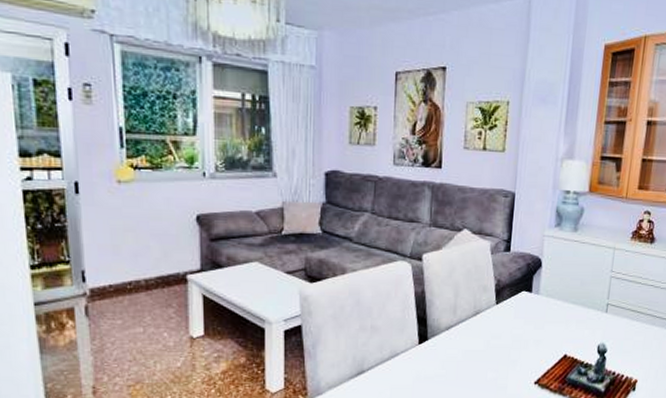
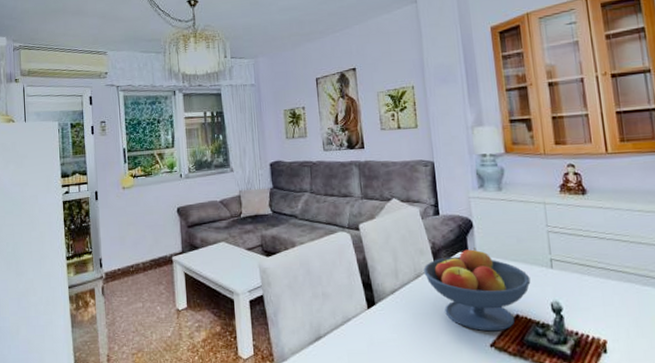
fruit bowl: none [483,288,585,370] -> present [424,248,531,332]

